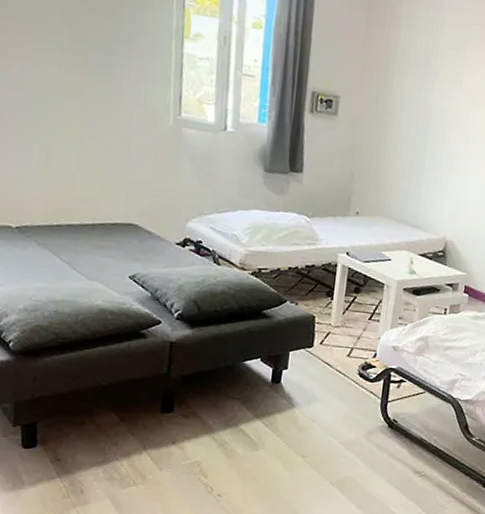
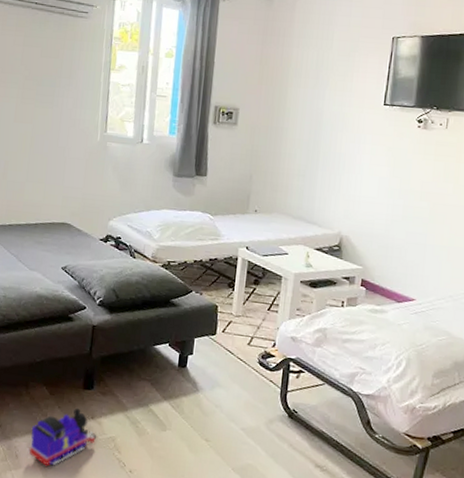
toy train: none [97,433,180,499] -> present [29,408,97,466]

